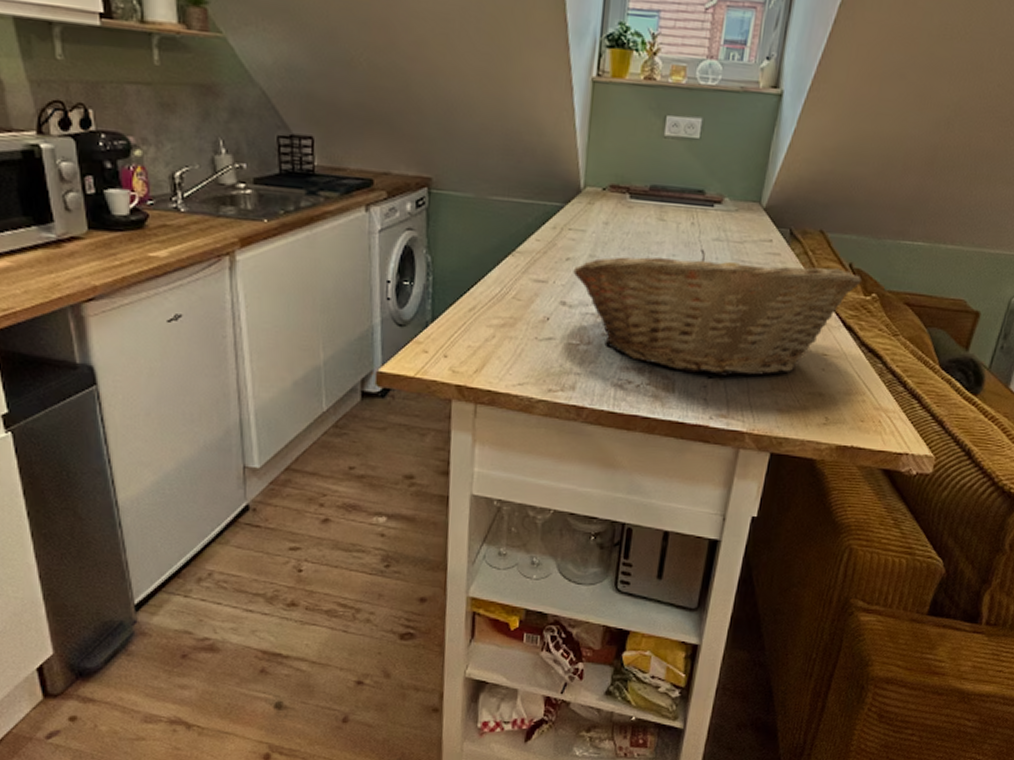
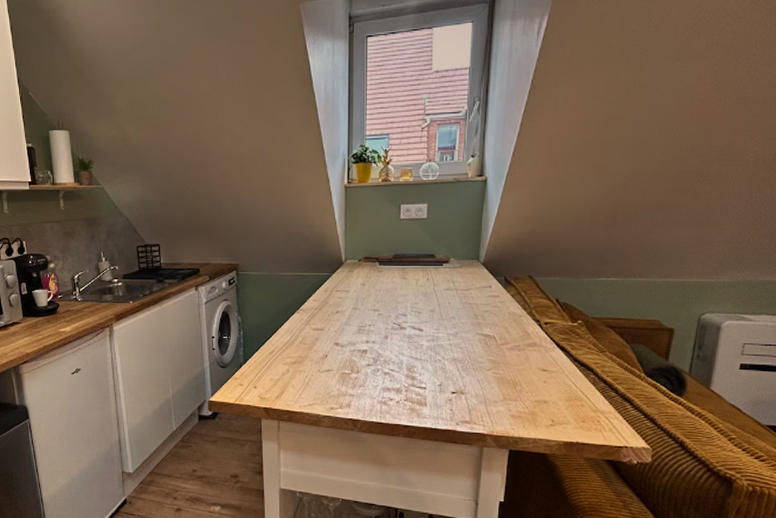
fruit basket: present [573,248,862,376] -> none [342,297,568,391]

